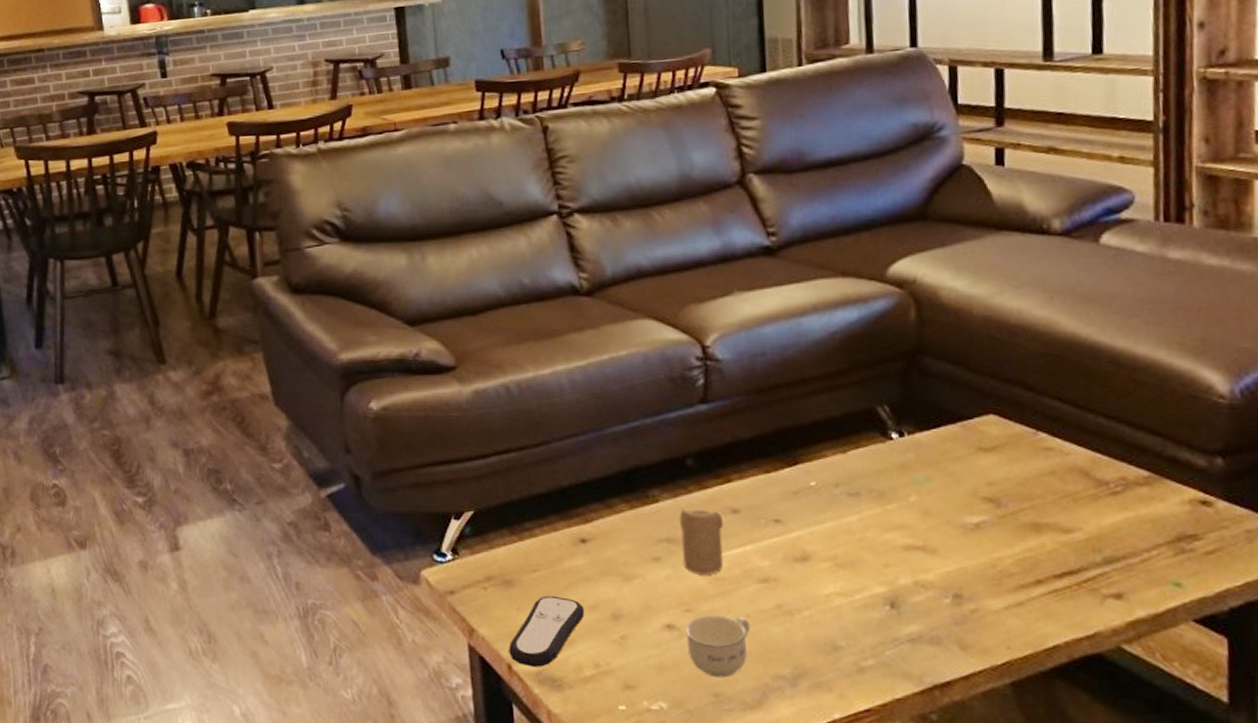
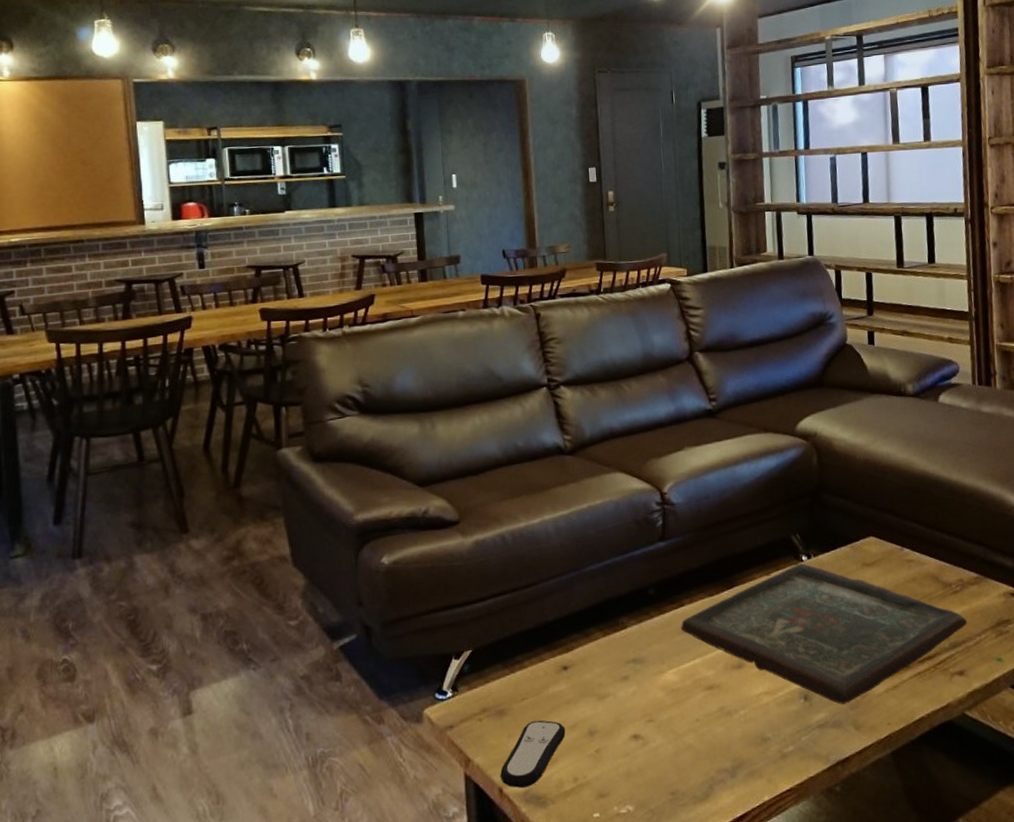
candle: present [679,508,724,575] -> none [643,631,679,688]
cup: present [685,615,751,678] -> none [648,720,700,778]
board game: none [727,442,1132,618] -> present [681,563,968,705]

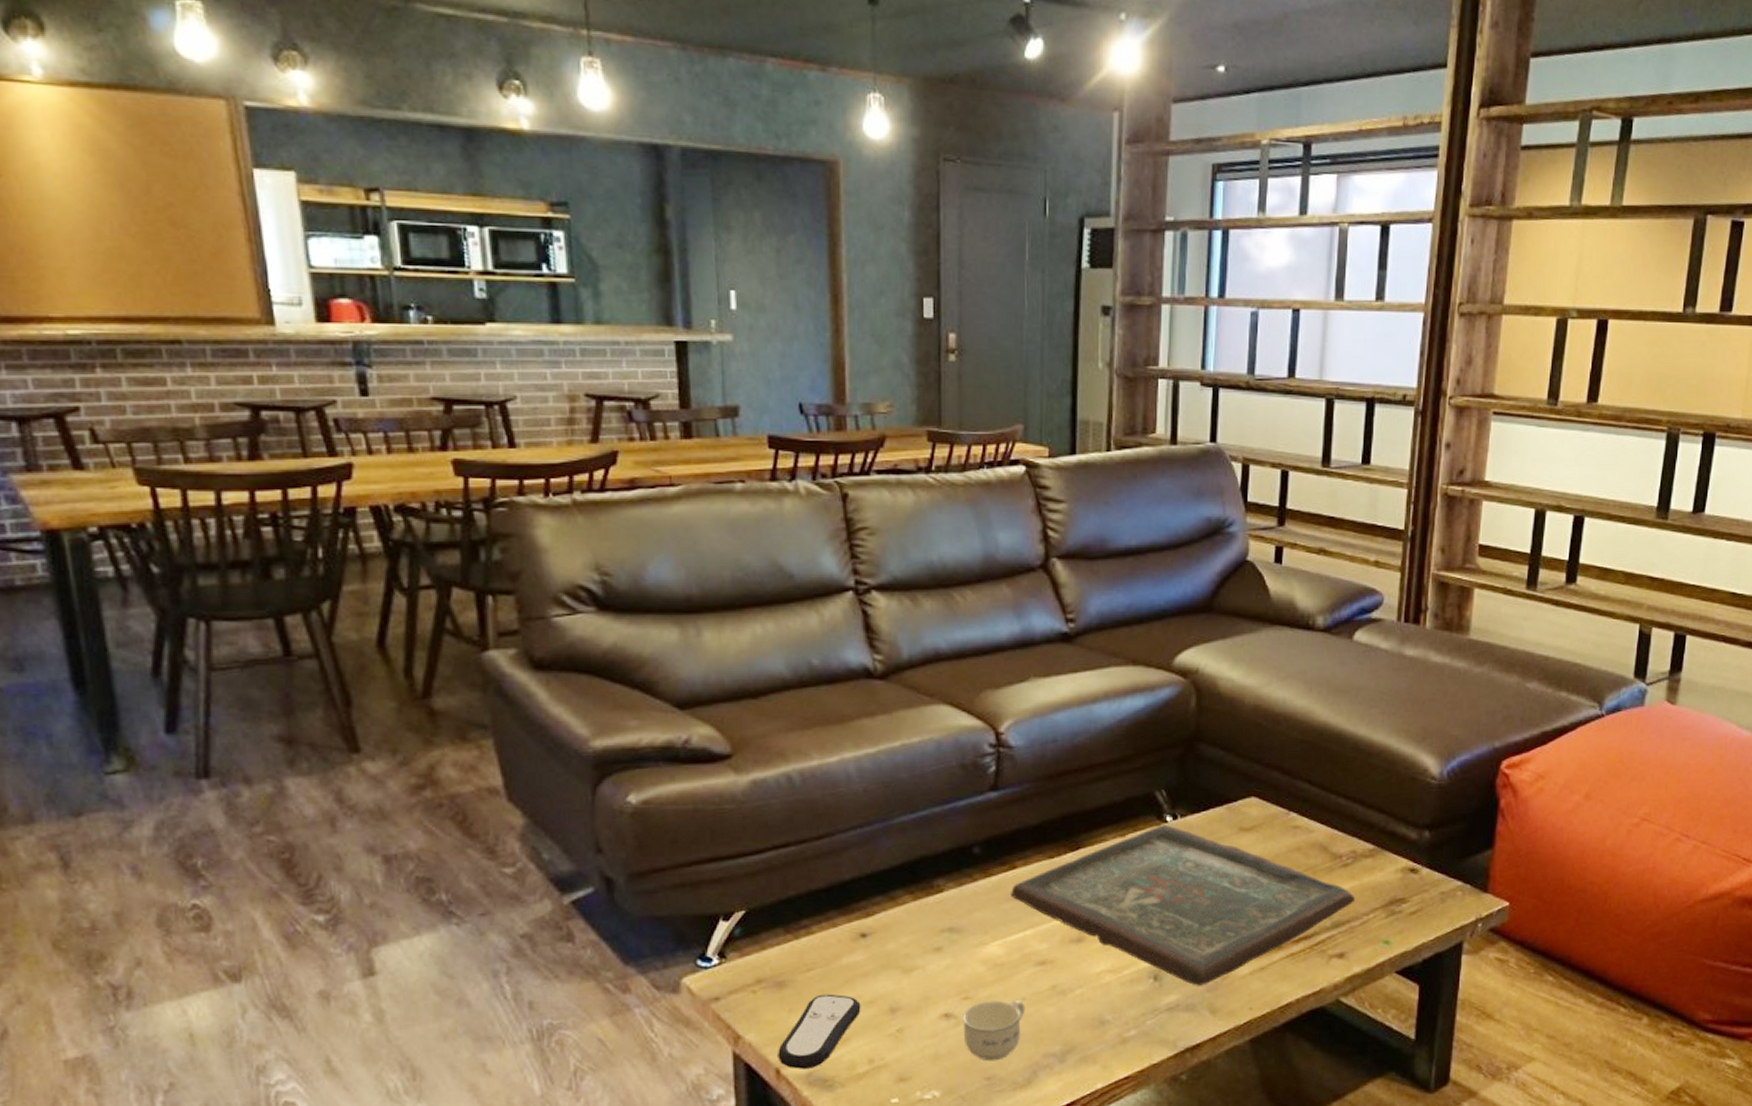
cup: none [648,720,700,778] -> present [962,999,1026,1062]

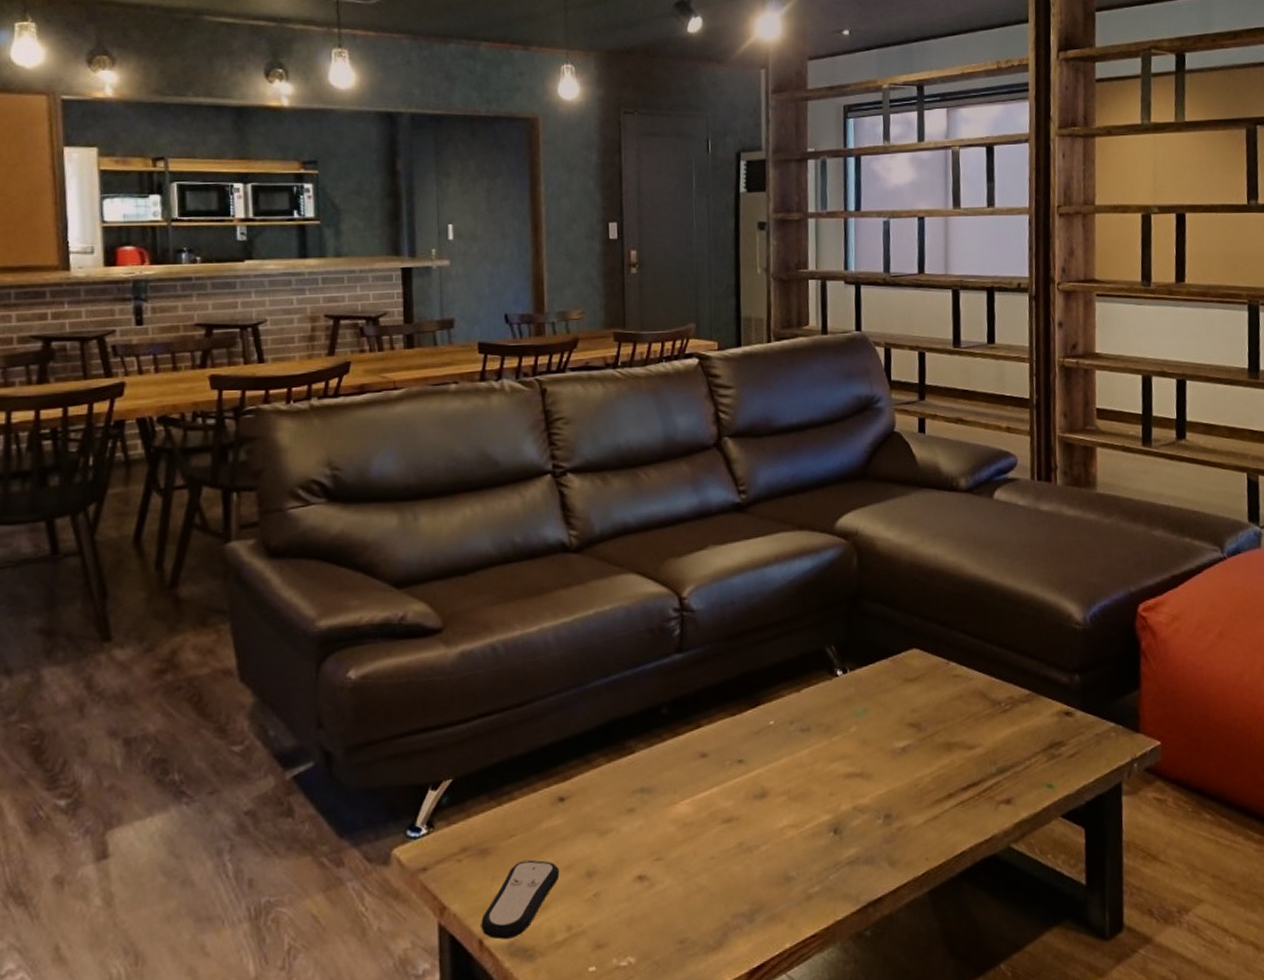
cup: present [962,999,1026,1062] -> none [655,858,715,924]
board game: present [1011,825,1356,986] -> none [697,678,1017,838]

